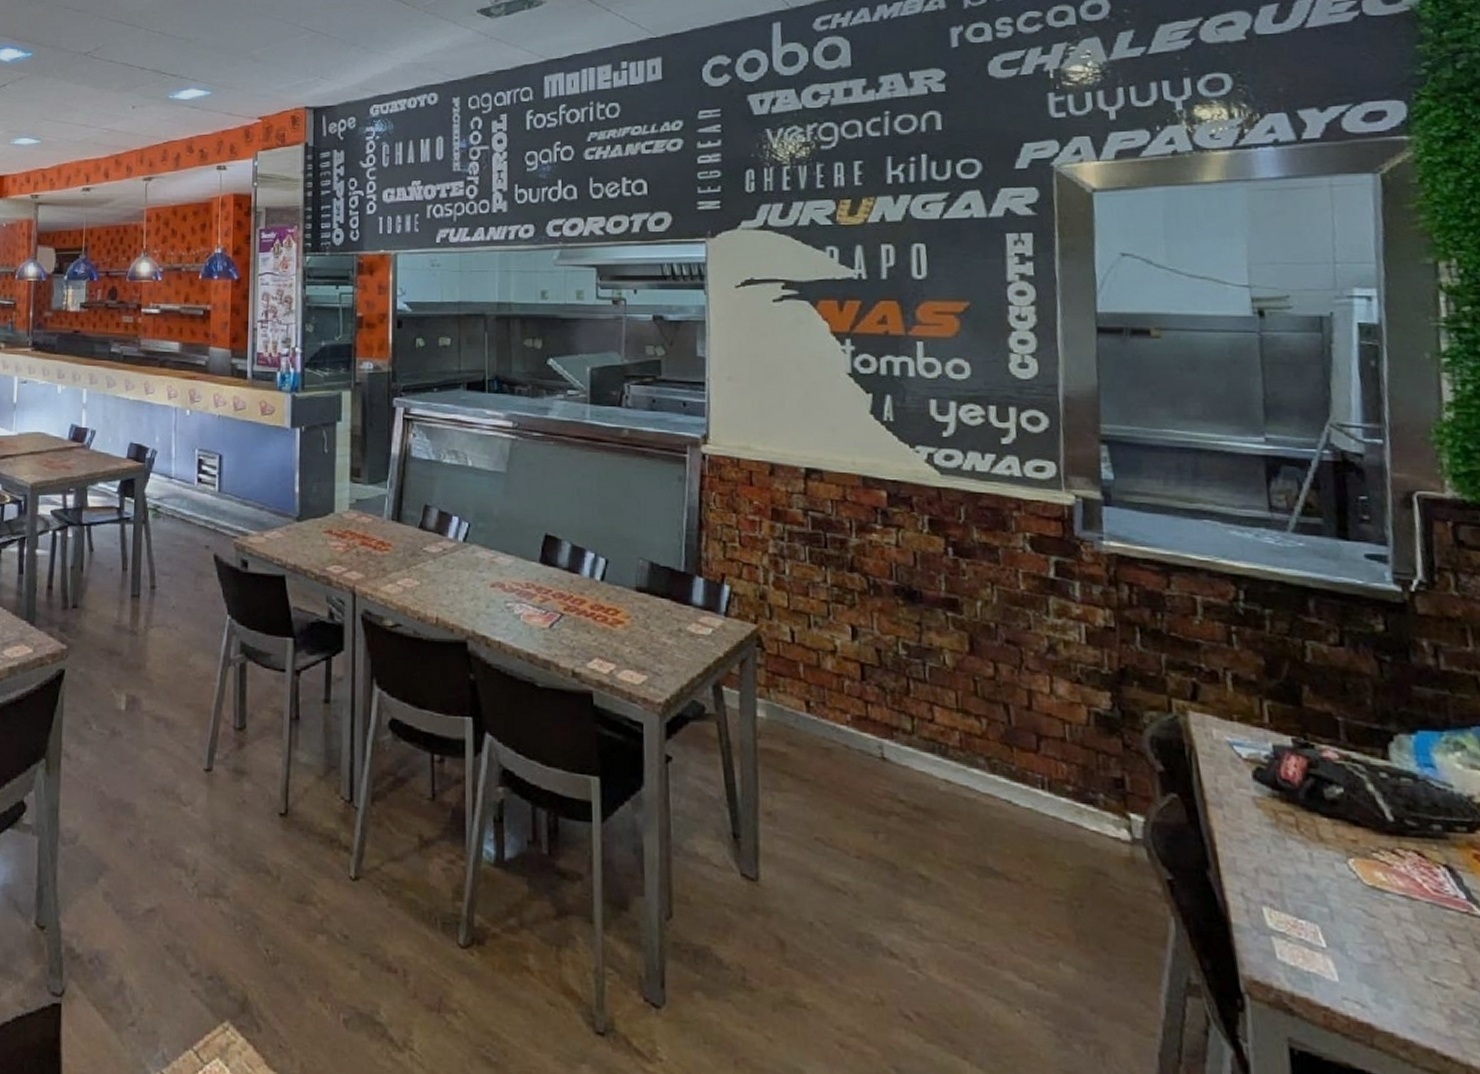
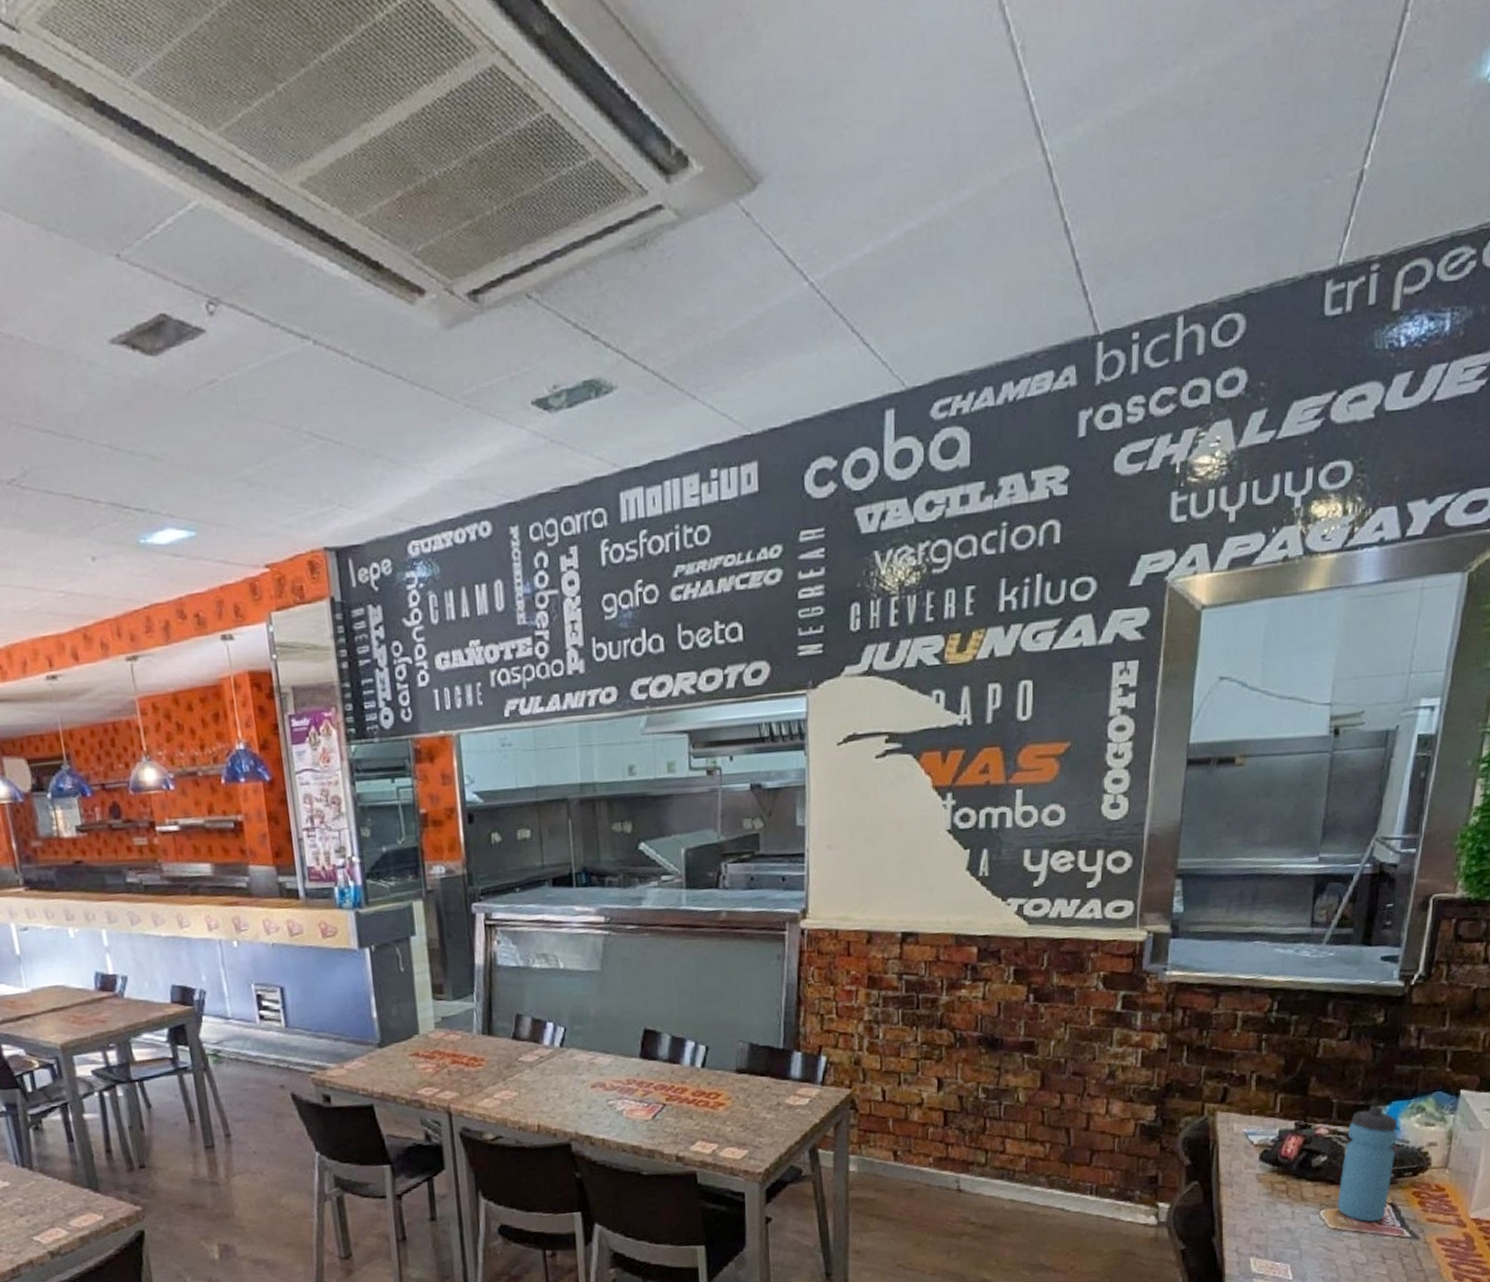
water bottle: none [1365,731,1442,887] -> present [1337,1105,1398,1222]

